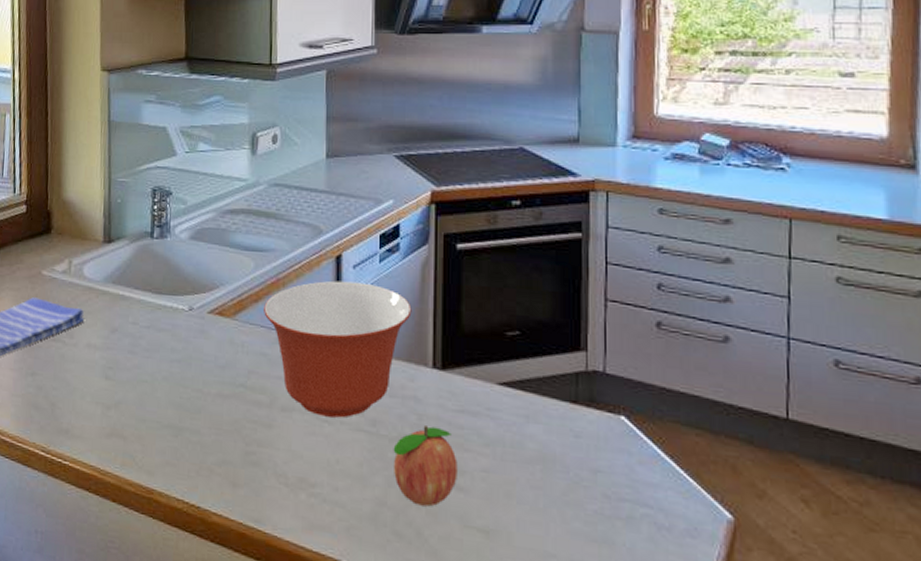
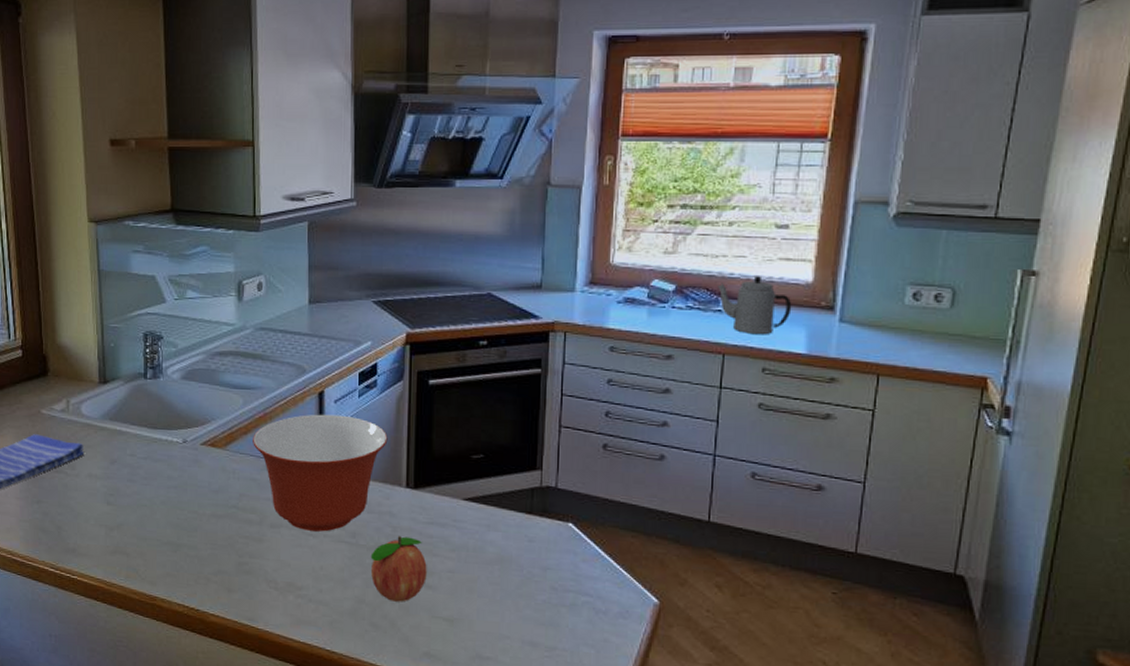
teapot: none [778,130,866,196] -> present [718,276,792,334]

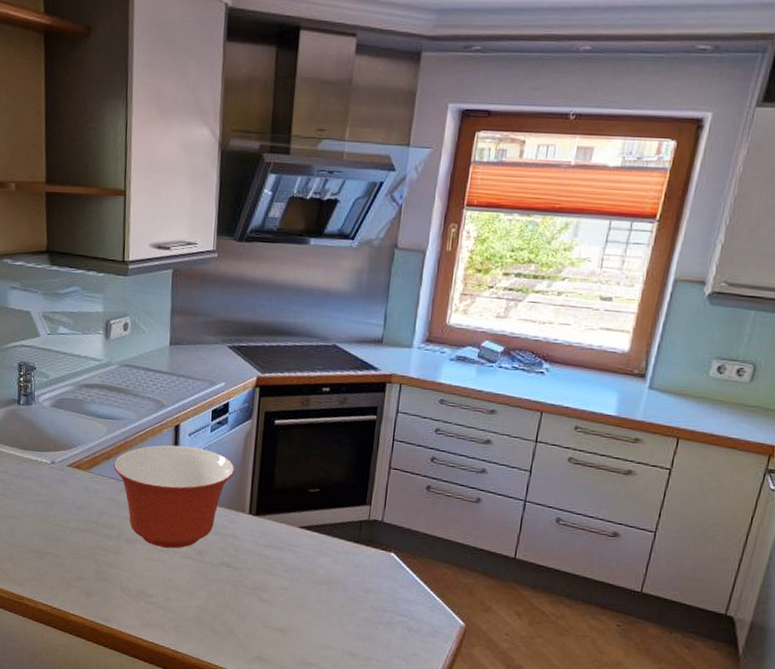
fruit: present [370,536,427,602] -> none [214,556,264,613]
teapot: present [718,276,792,334] -> none [542,343,608,396]

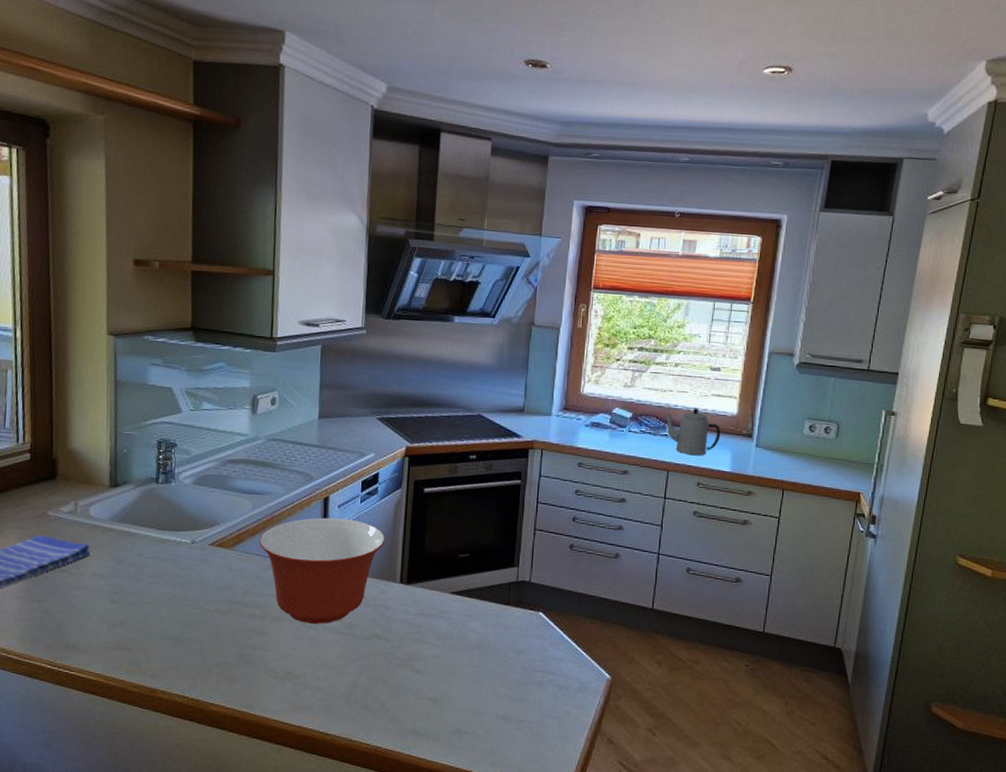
teapot: none [542,343,608,396] -> present [665,408,721,455]

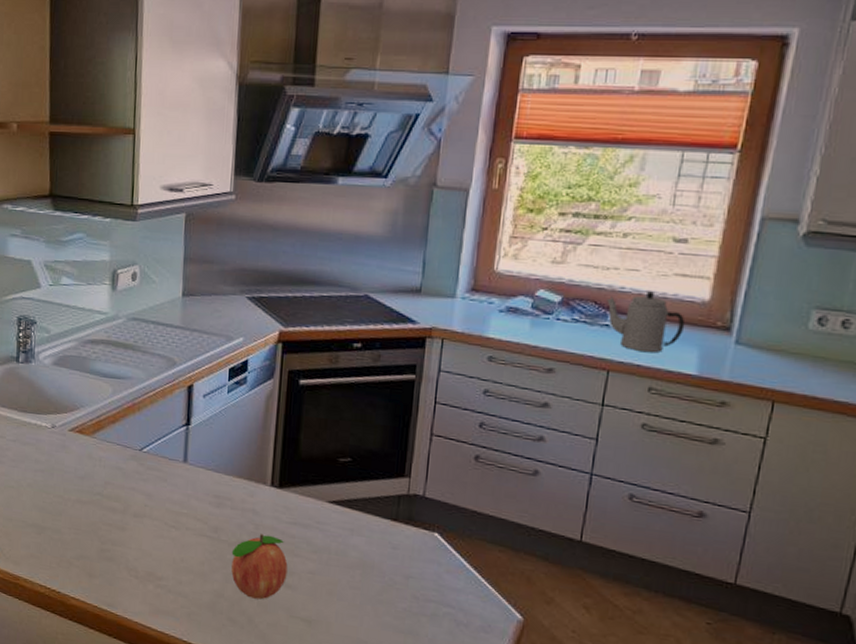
mixing bowl: present [259,517,386,624] -> none [120,407,255,525]
fruit: none [365,626,416,686] -> present [231,534,288,600]

